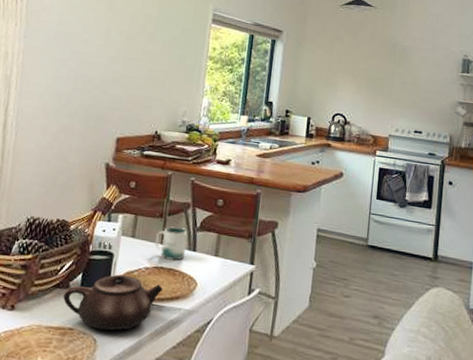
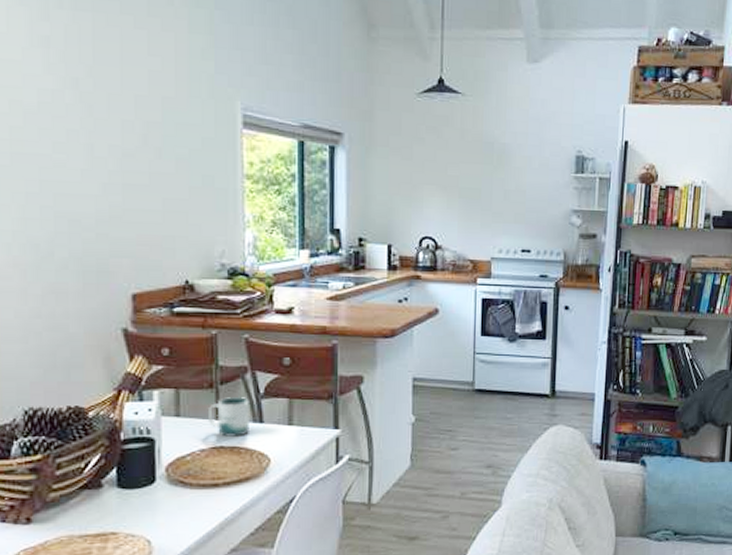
teapot: present [63,274,163,331] -> none [96,462,227,529]

